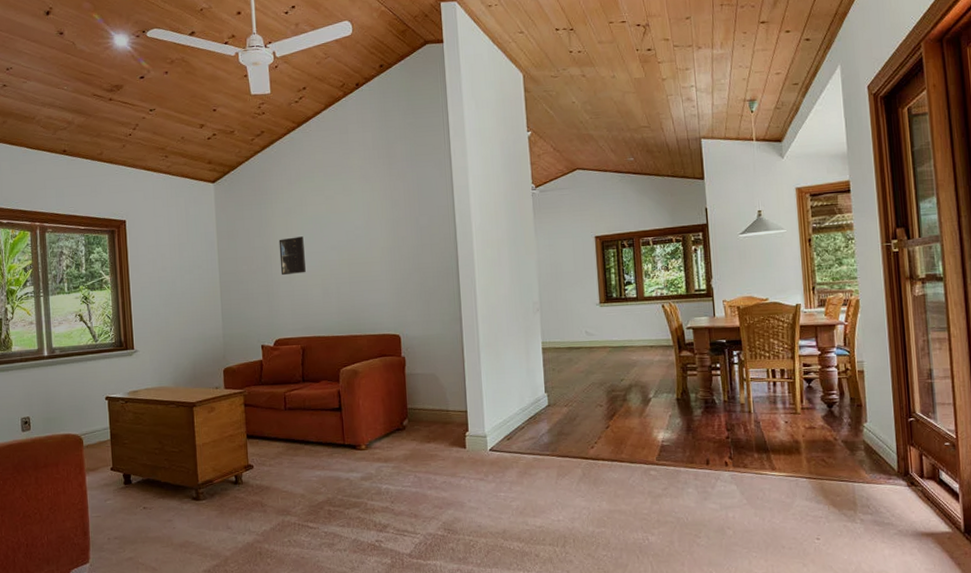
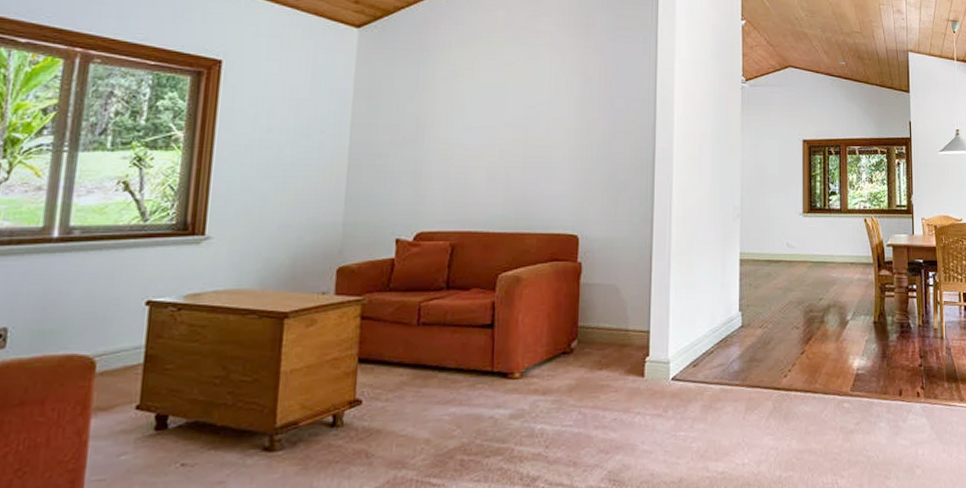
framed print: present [279,236,306,276] -> none [435,106,470,153]

